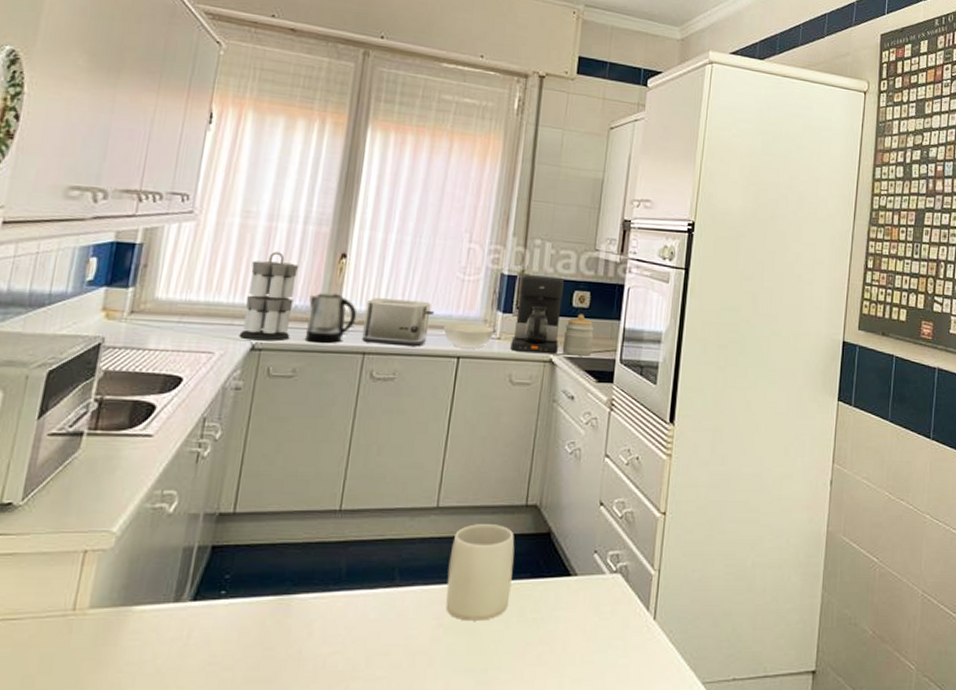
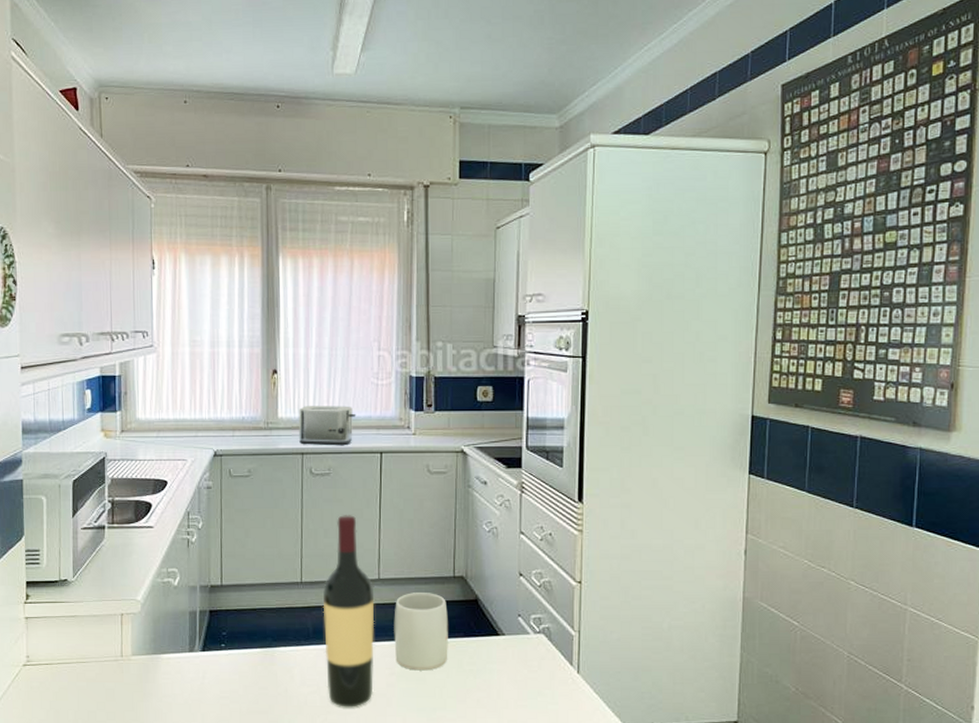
spice rack: present [239,251,299,342] -> none [203,373,242,448]
kettle: present [304,292,357,344] -> none [253,404,293,448]
wine bottle: none [354,429,430,671] -> present [323,515,375,707]
bowl: present [443,323,495,349] -> none [365,423,410,445]
coffee maker: present [510,273,564,355] -> none [425,374,468,445]
jar: present [562,313,595,356] -> none [471,407,500,445]

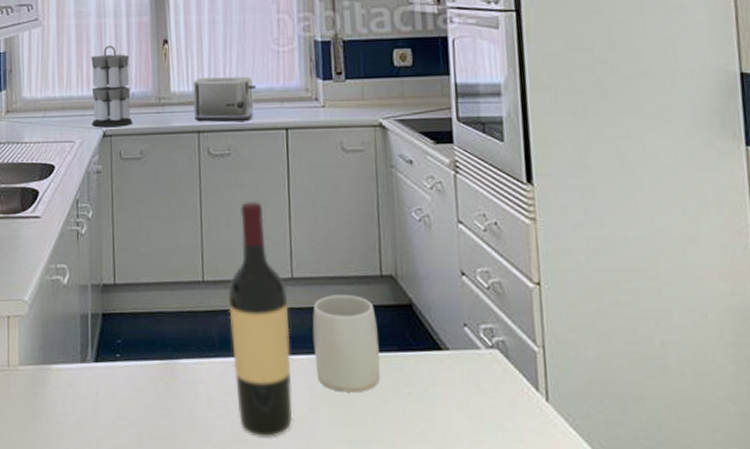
spice rack: none [203,373,242,448] -> present [91,45,133,128]

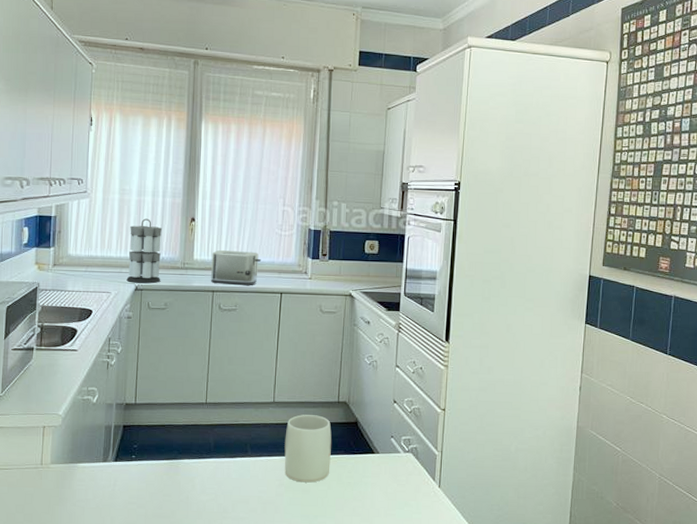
wine bottle: present [228,202,293,436] -> none [223,346,269,514]

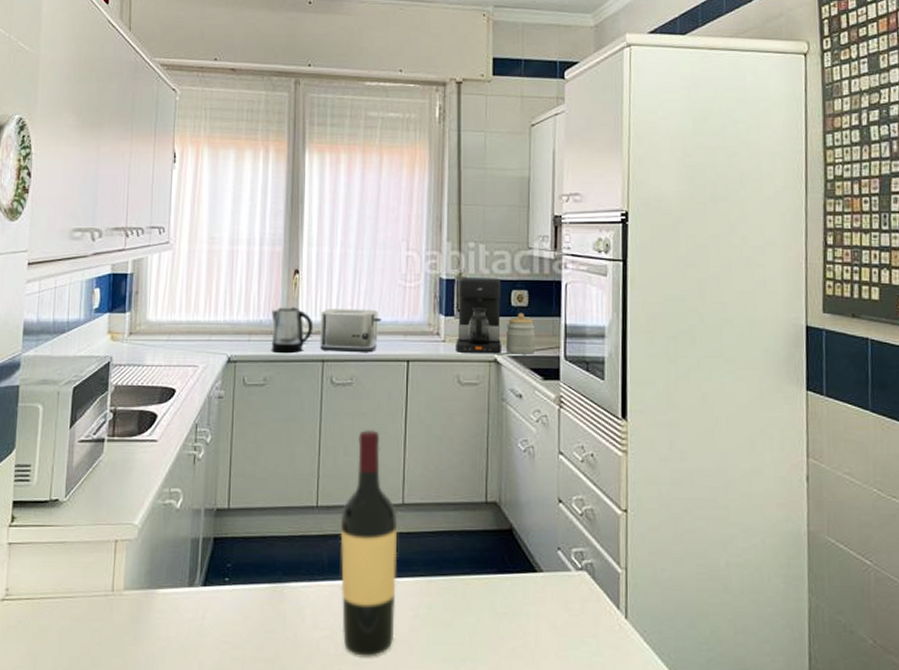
spice rack: present [126,218,163,284] -> none [217,272,260,354]
kettle: none [171,247,206,285] -> present [271,306,314,354]
wine bottle: none [223,346,269,514] -> present [340,430,398,656]
mug: present [284,414,332,483] -> none [419,520,481,613]
coffee maker: none [319,228,357,290] -> present [456,276,501,354]
jar: none [358,258,383,291] -> present [505,312,536,354]

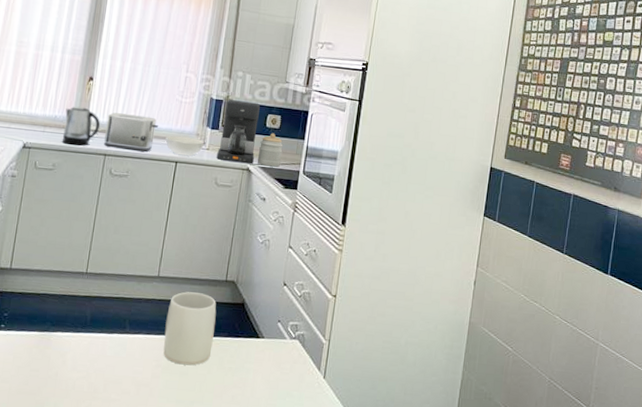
wine bottle: present [340,430,398,656] -> none [95,214,153,395]
bowl: none [392,328,439,352] -> present [165,135,205,157]
mug: none [419,520,481,613] -> present [163,291,217,366]

